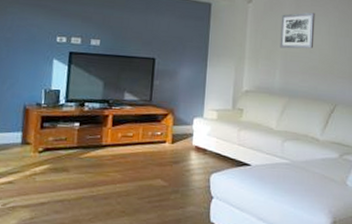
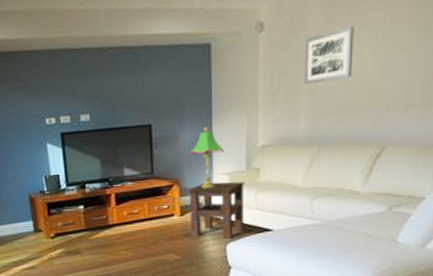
side table: none [179,115,230,170] -> present [189,181,245,239]
table lamp: none [185,67,216,121] -> present [189,126,225,188]

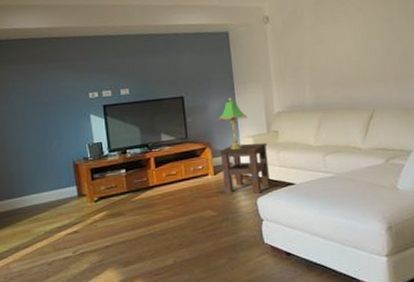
wall art: present [304,25,354,85] -> none [302,19,341,63]

